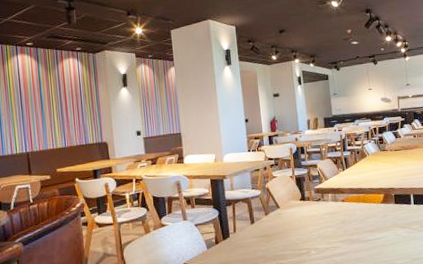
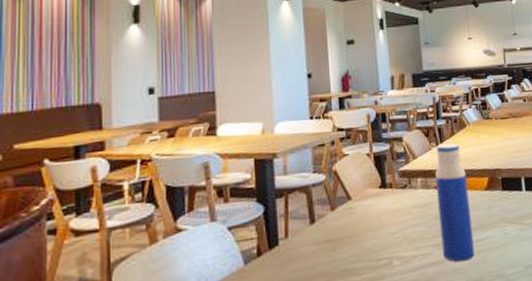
water bottle: none [342,169,372,254] -> present [435,143,475,262]

